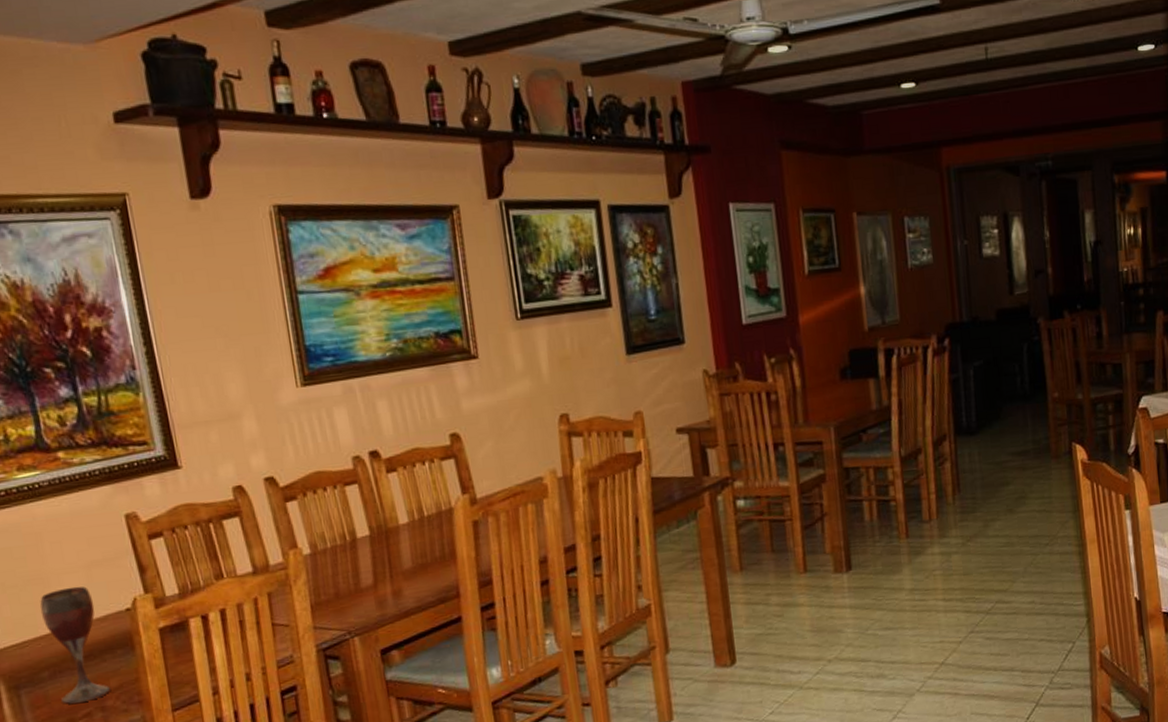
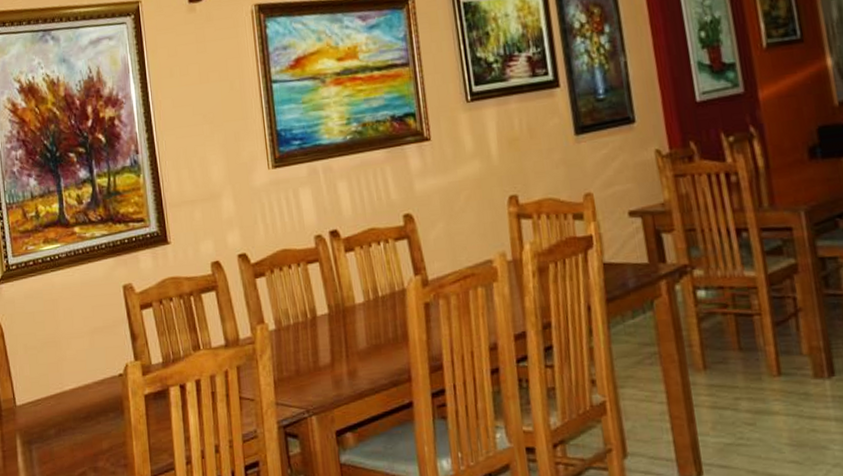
cup: present [39,586,111,704] -> none [52,350,103,462]

